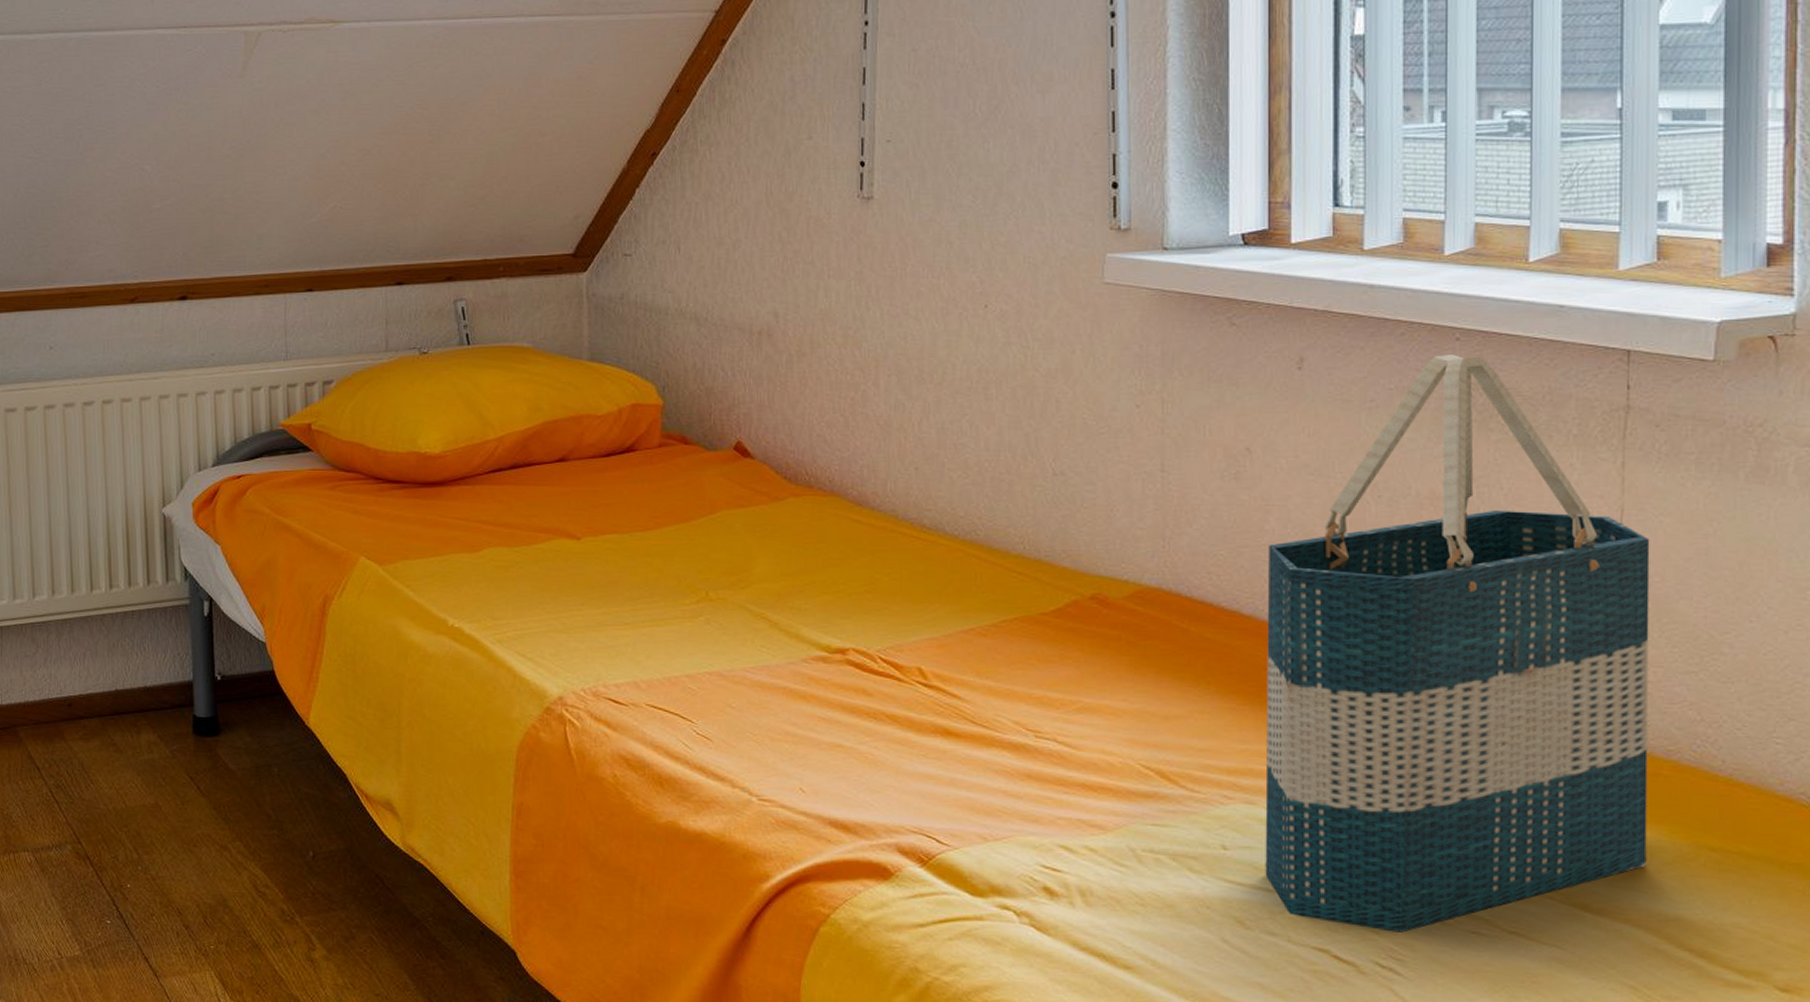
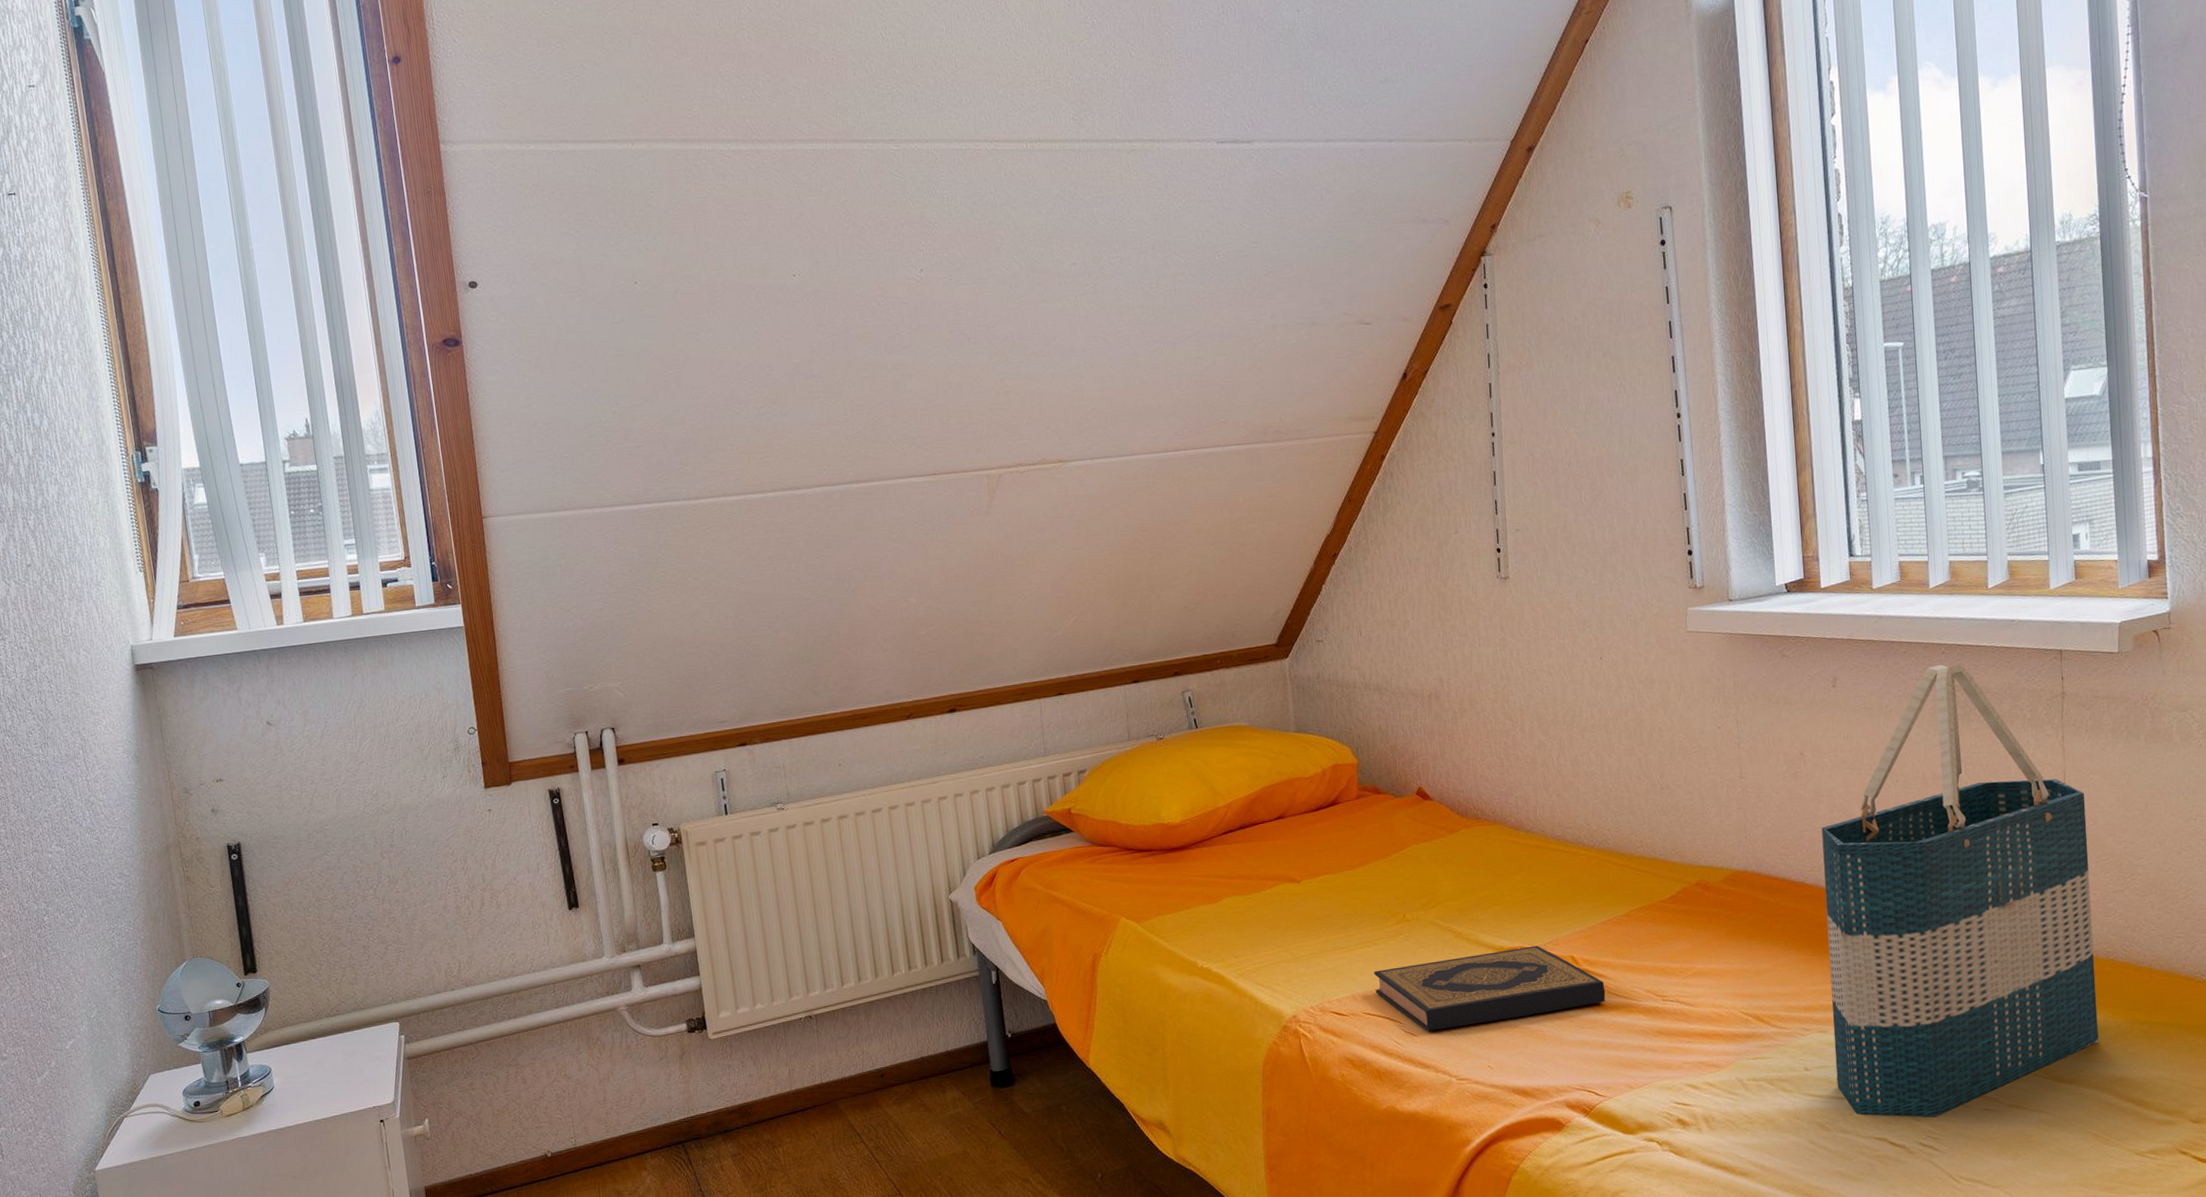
hardback book: none [663,649,960,737] -> present [1374,945,1606,1031]

